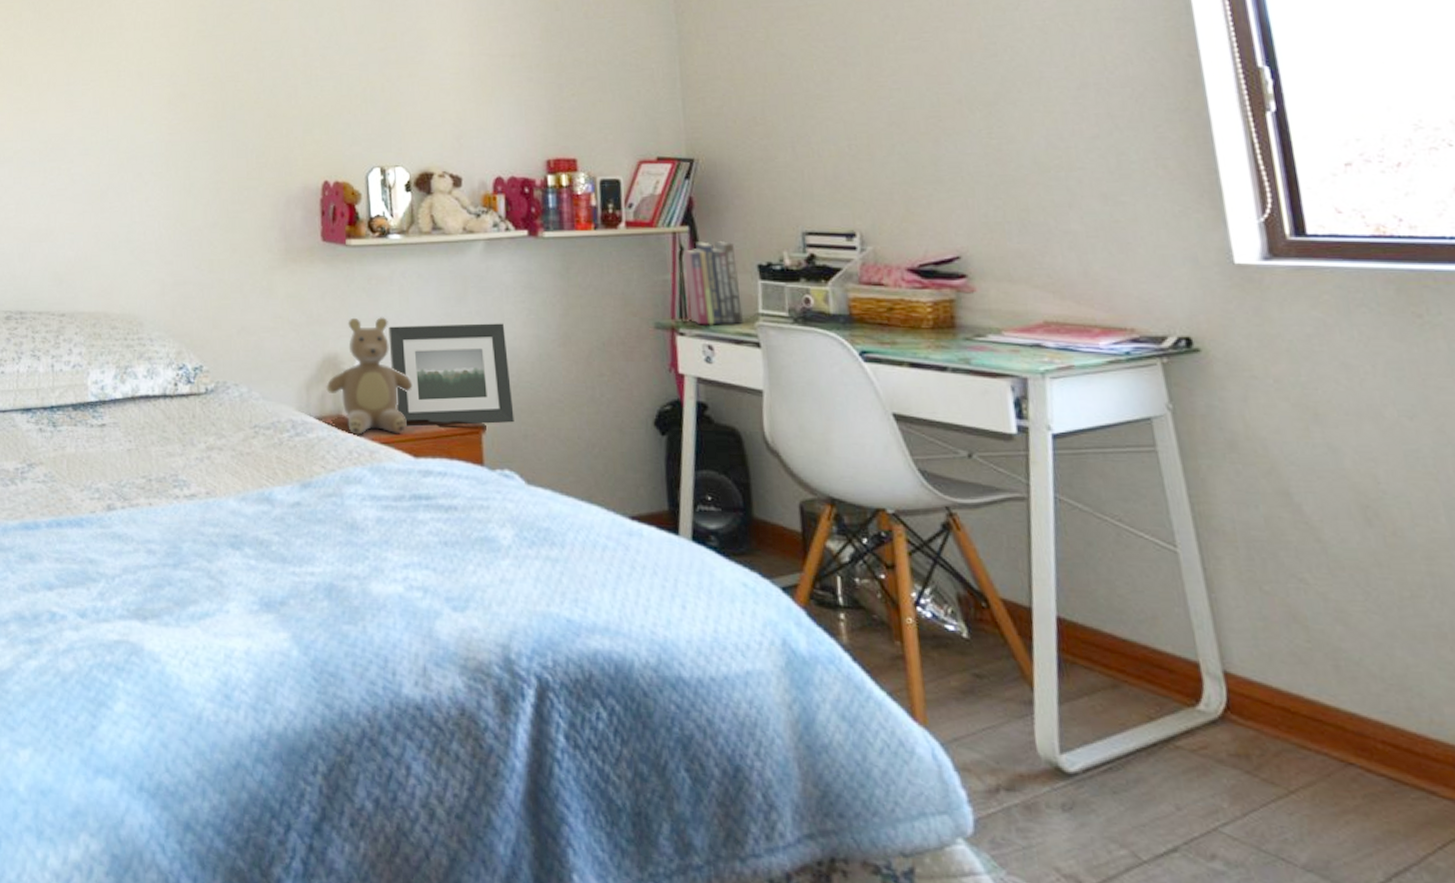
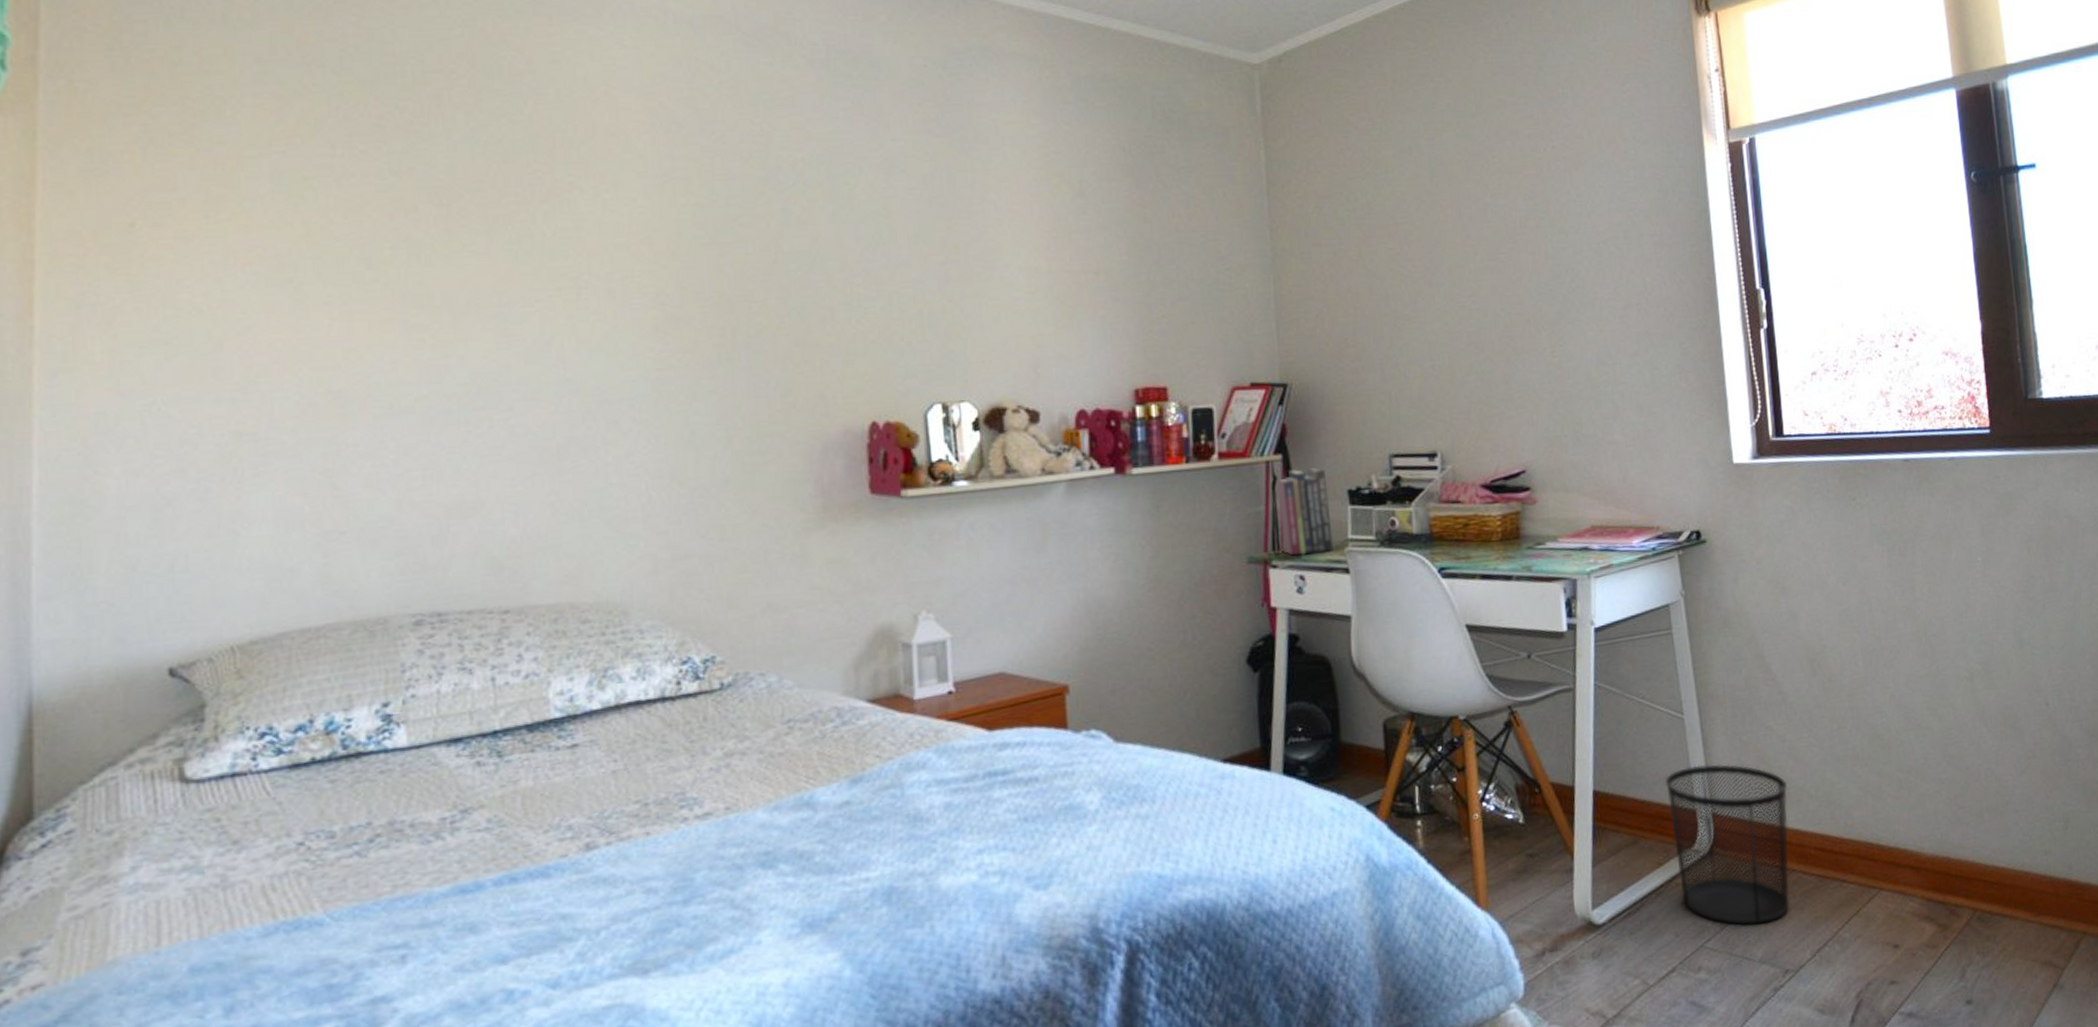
teddy bear: present [326,317,413,435] -> none [879,577,985,715]
picture frame: present [388,323,515,427] -> none [955,572,1101,698]
waste bin: none [1153,609,1347,823] -> present [1665,763,1790,925]

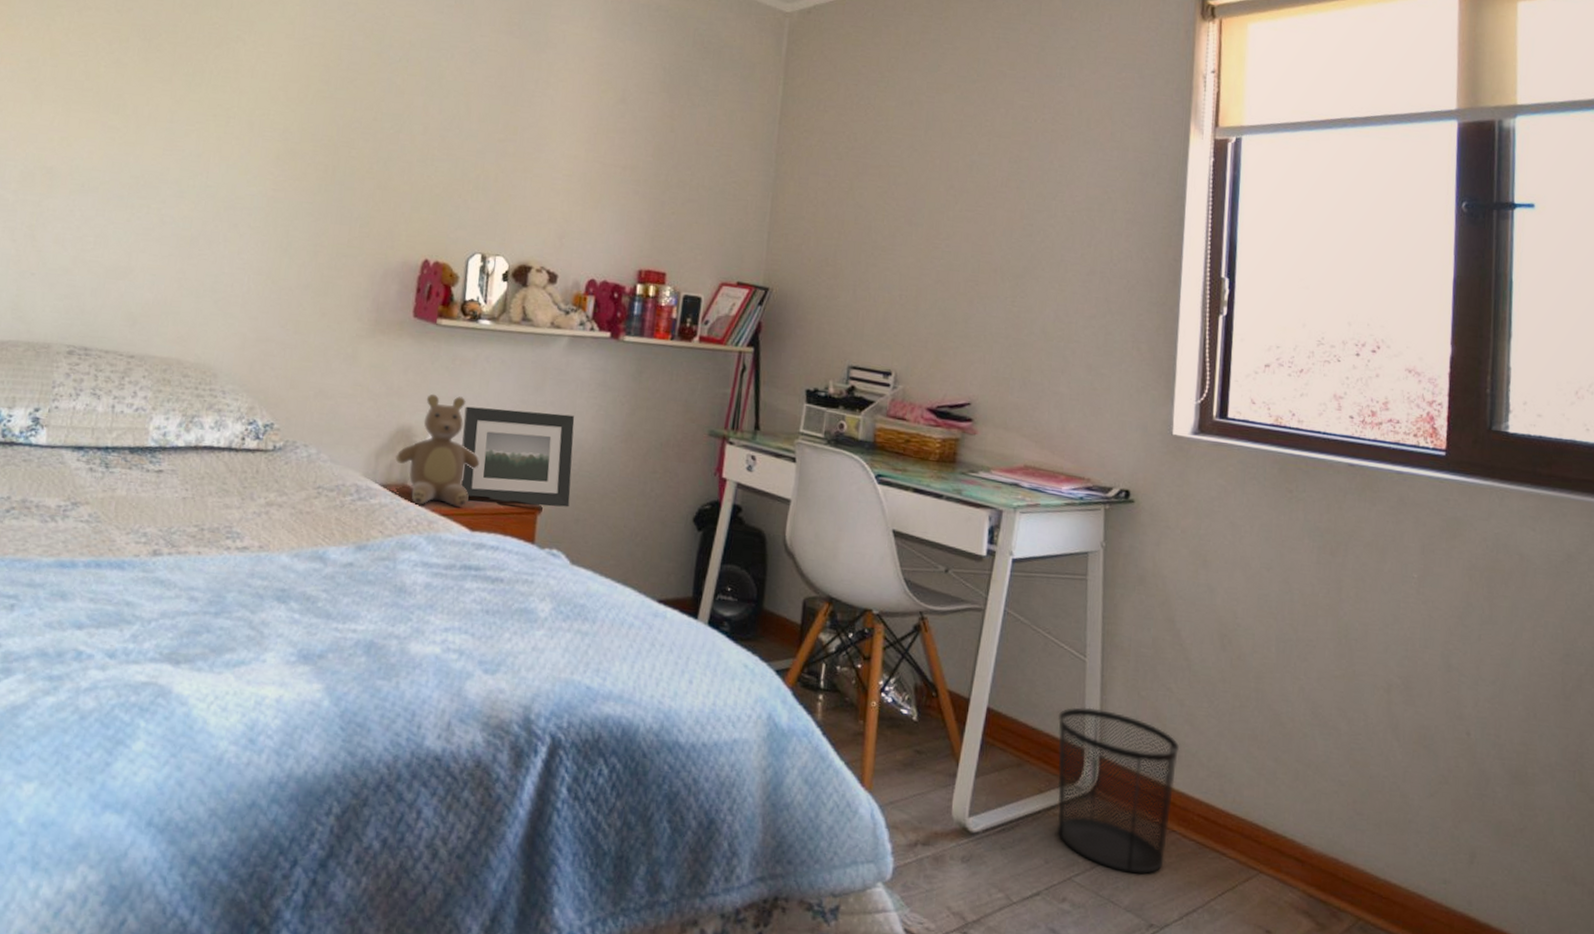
teddy bear: none [879,577,985,715] -> present [395,393,480,507]
picture frame: none [955,572,1101,698] -> present [461,406,575,508]
books: present [1275,467,1334,556] -> none [741,363,789,441]

